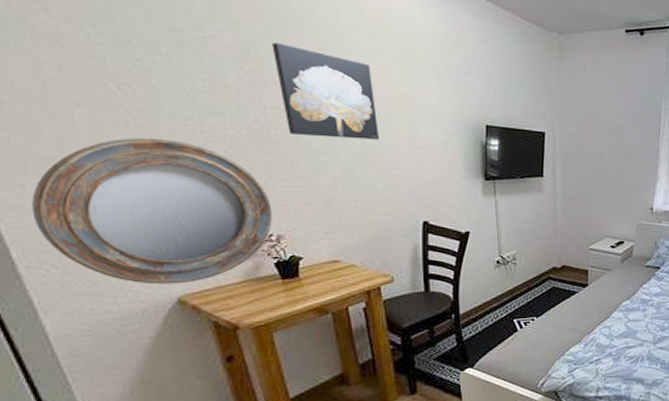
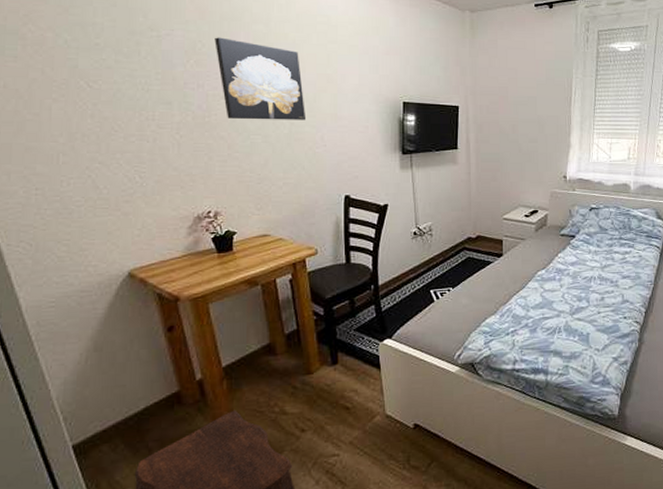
home mirror: present [32,137,272,285] -> none [14,127,211,260]

